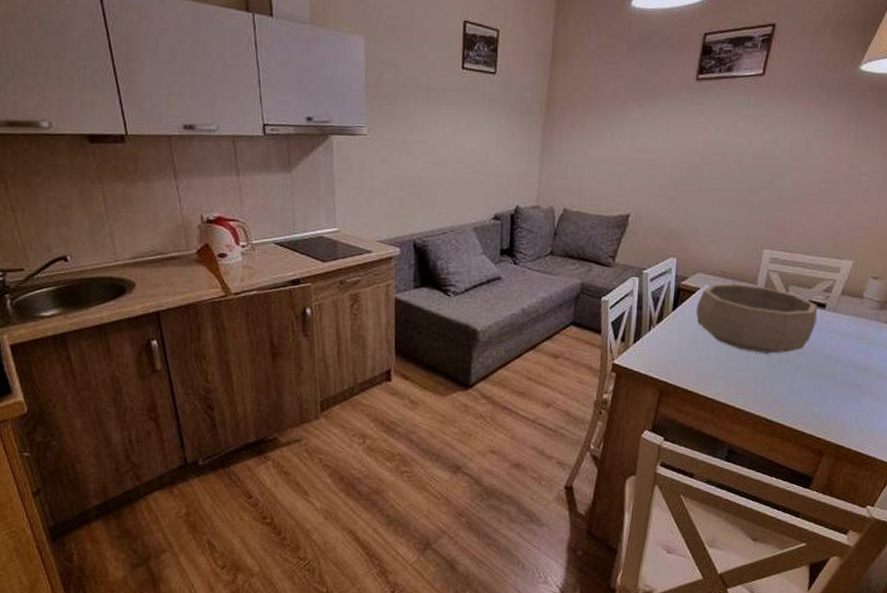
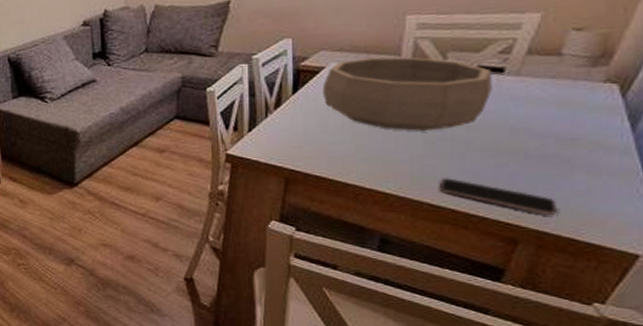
smartphone: none [774,395,851,432] -> present [439,177,556,216]

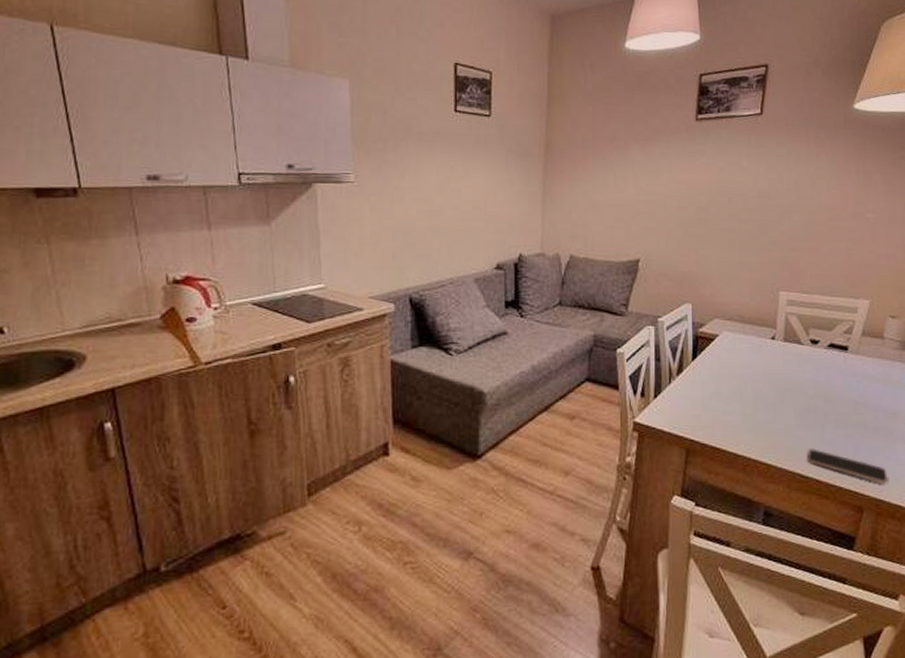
decorative bowl: present [323,57,493,131] -> none [717,329,841,402]

